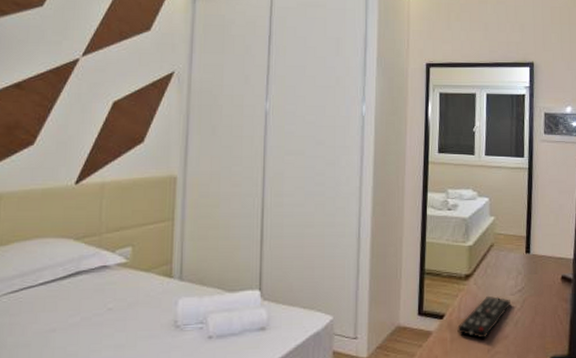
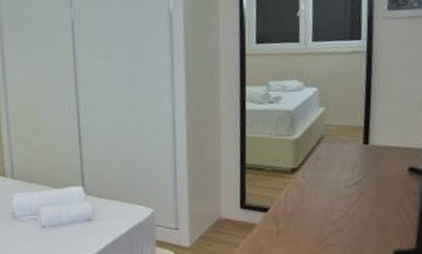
remote control: present [457,295,512,339] -> none [284,189,346,231]

